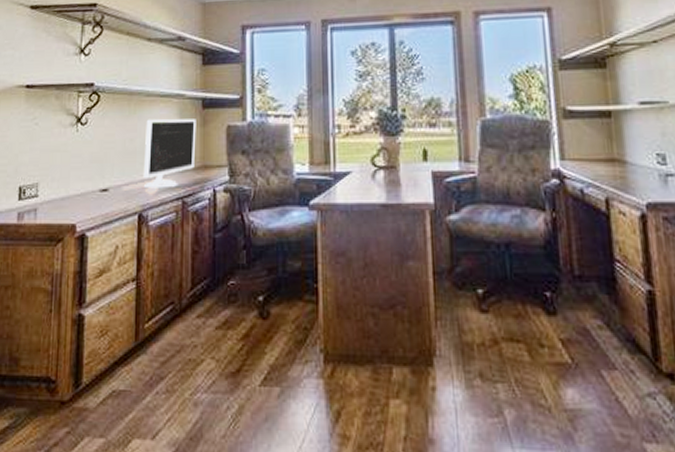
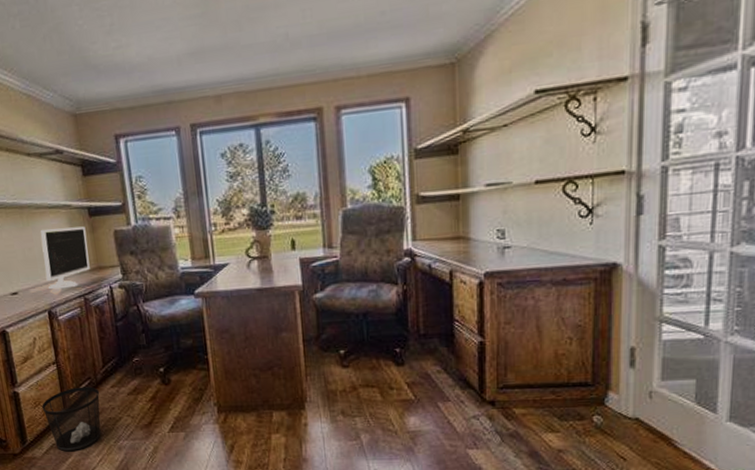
waste bin: none [109,314,182,404] -> present [42,386,101,452]

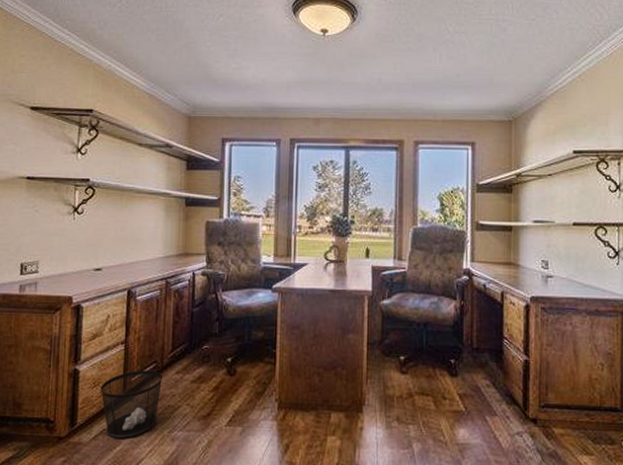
computer monitor: present [40,226,90,290] -> none [132,212,180,270]

